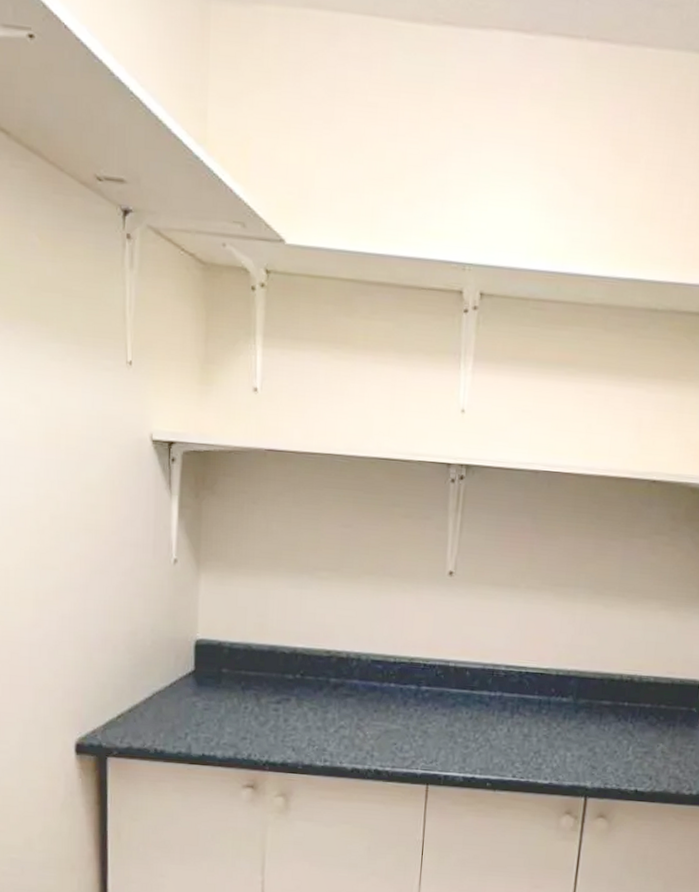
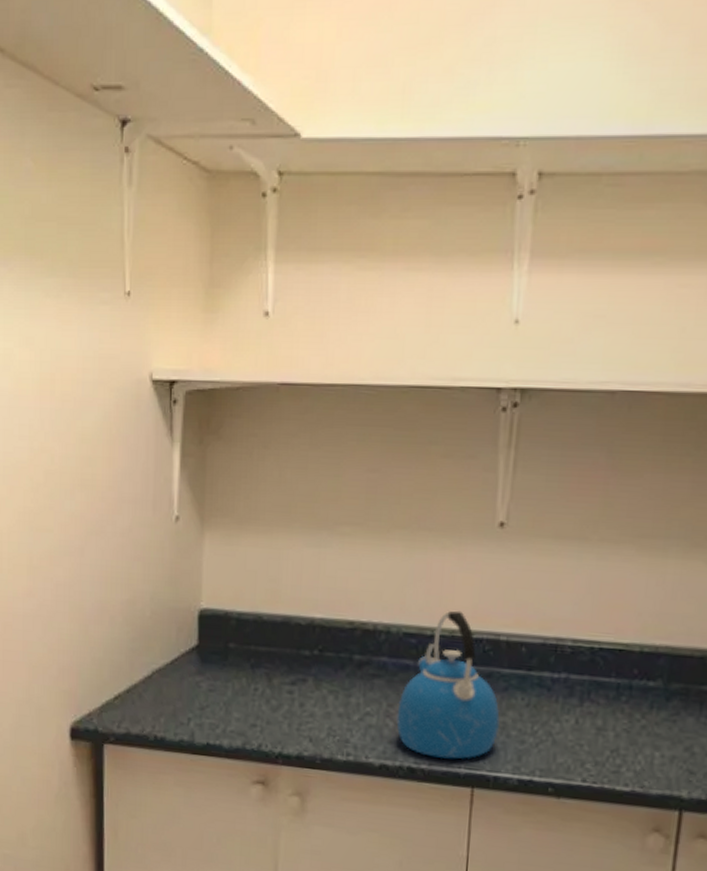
kettle: none [366,642,449,762] -> present [396,610,500,759]

